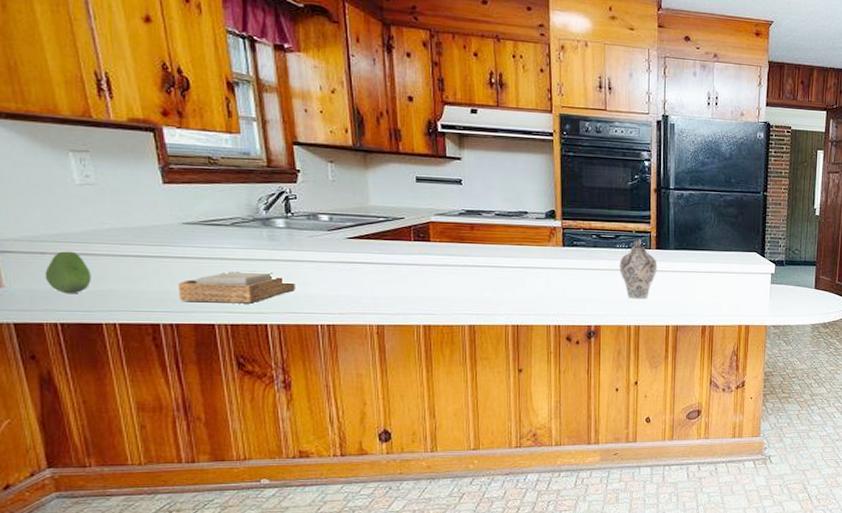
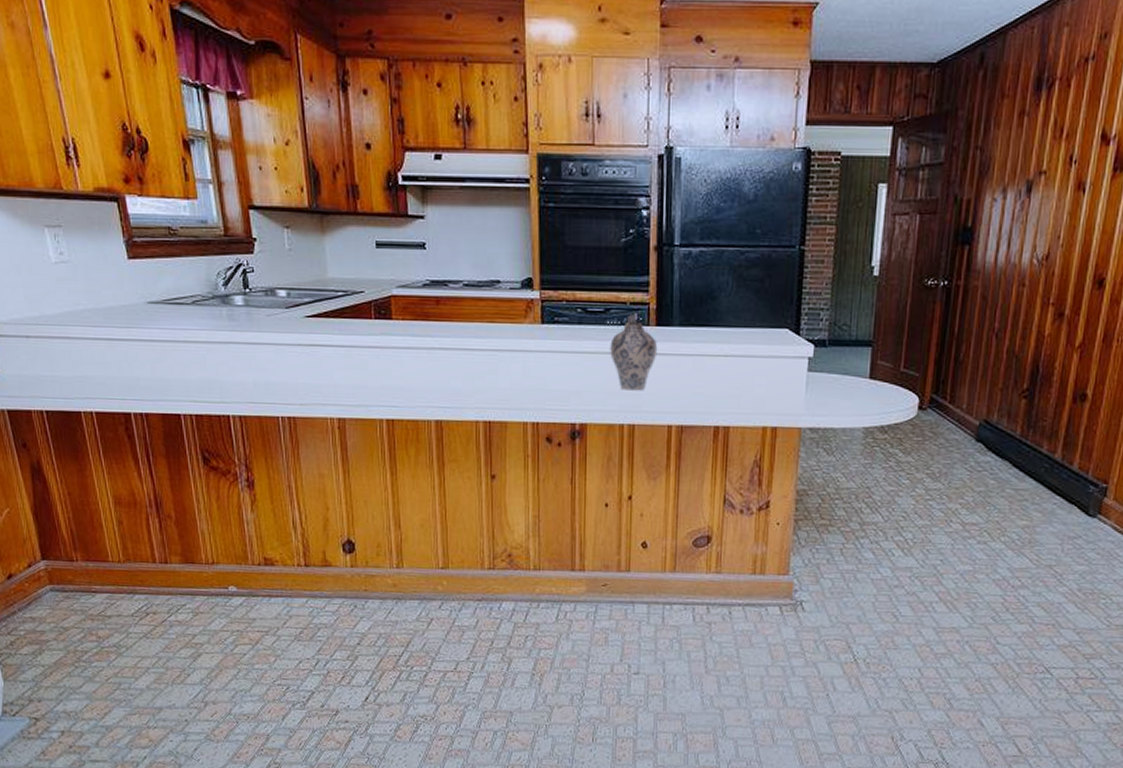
fruit: present [45,251,91,294] -> none [30,334,69,380]
napkin holder: present [177,271,295,304] -> none [145,355,256,392]

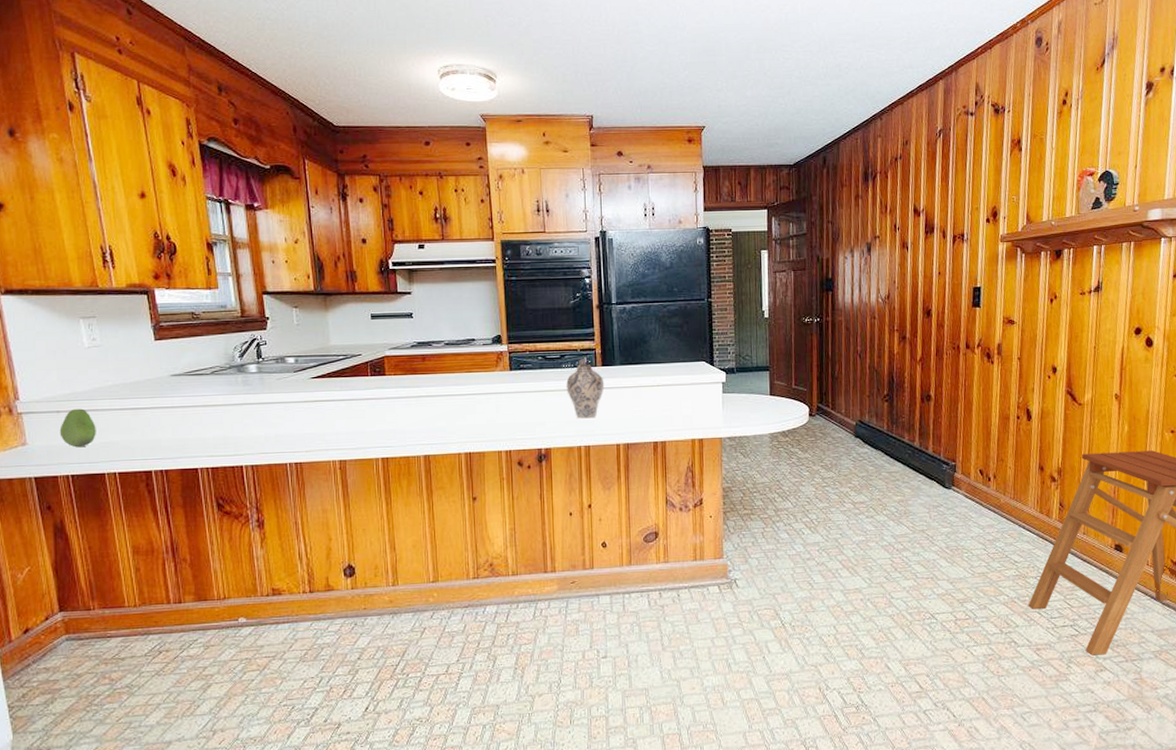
fruit: none [30,334,69,380] -> present [59,408,96,448]

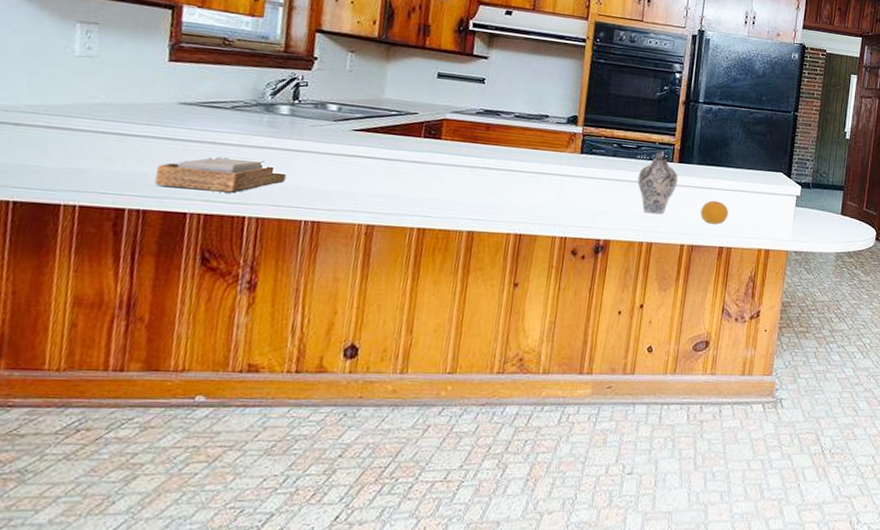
fruit: present [59,408,96,448] -> none [10,123,64,170]
napkin holder: none [166,415,267,449] -> present [154,157,287,193]
fruit: none [631,398,658,421] -> present [701,200,729,225]

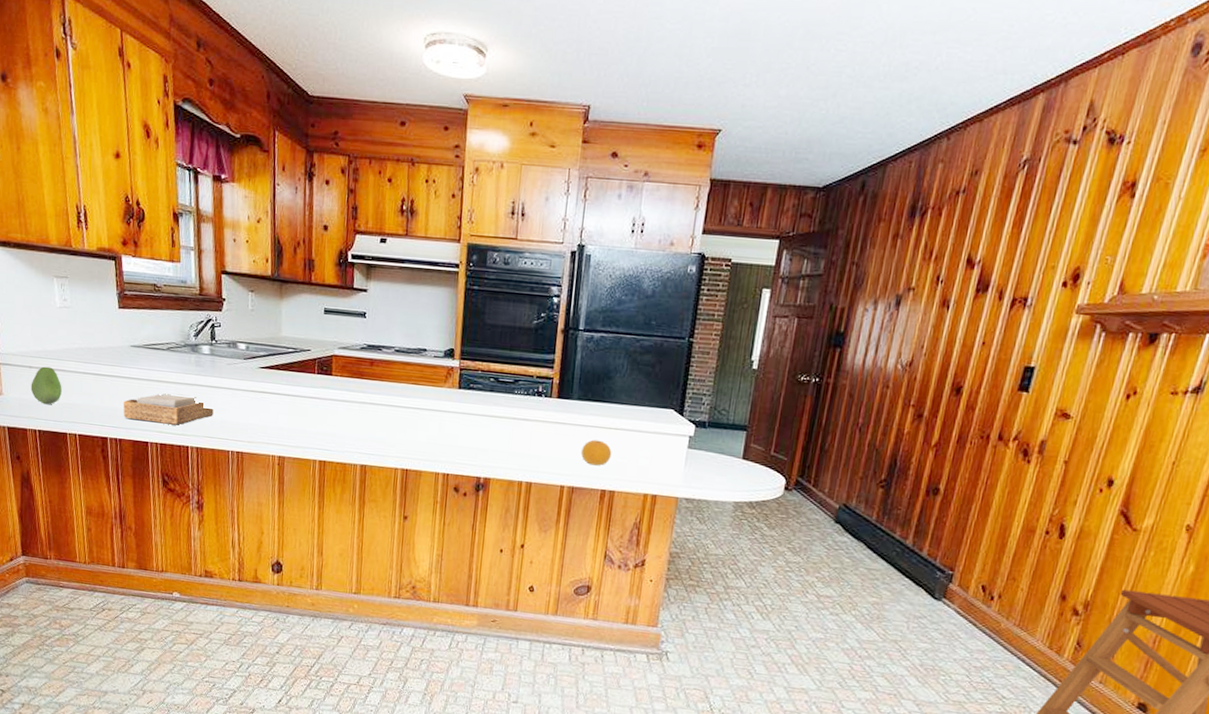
fruit: none [10,123,64,170] -> present [30,366,62,405]
ceramic jug: present [637,152,678,215] -> none [515,387,557,453]

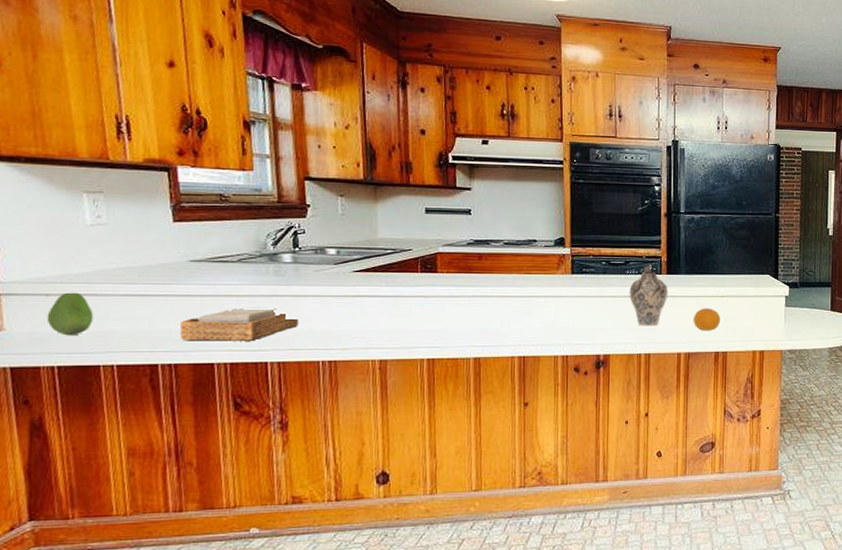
ceramic jug: none [515,387,557,453] -> present [629,266,668,326]

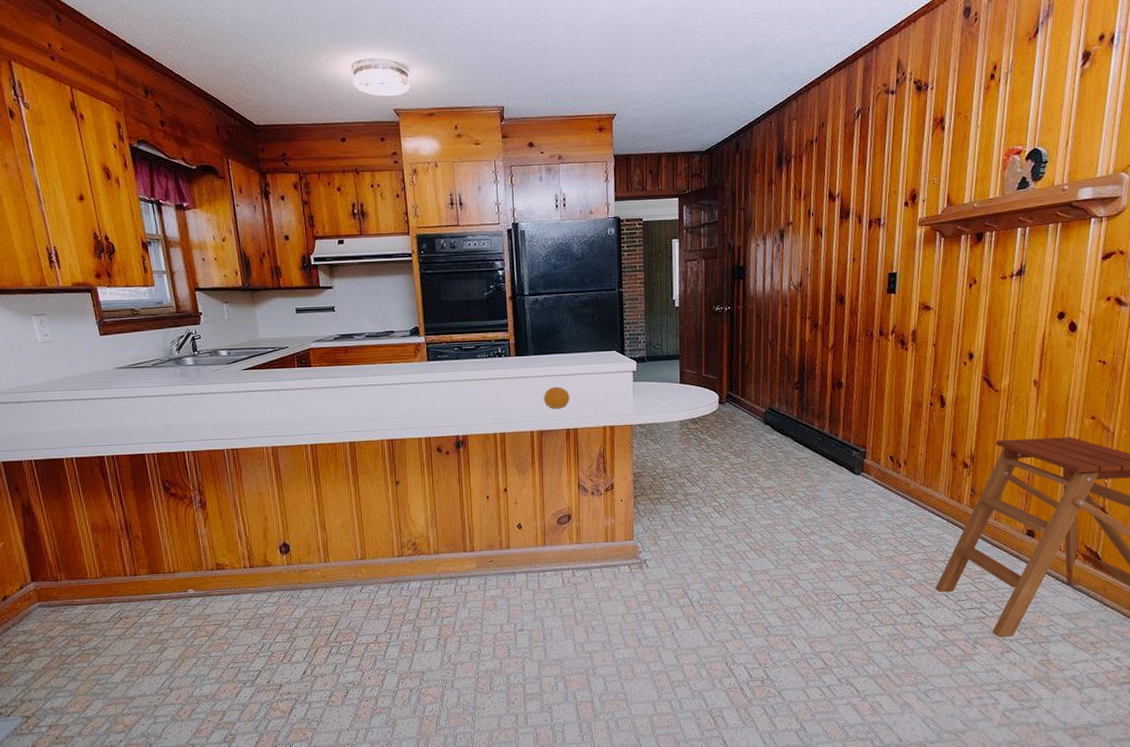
fruit: present [46,292,93,336] -> none [21,399,53,435]
napkin holder: present [179,307,299,341] -> none [115,405,205,436]
ceramic jug: present [629,266,668,326] -> none [482,349,518,407]

